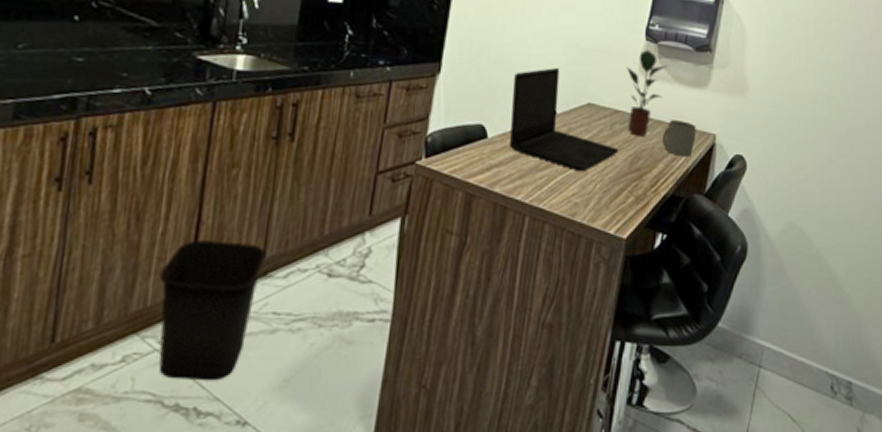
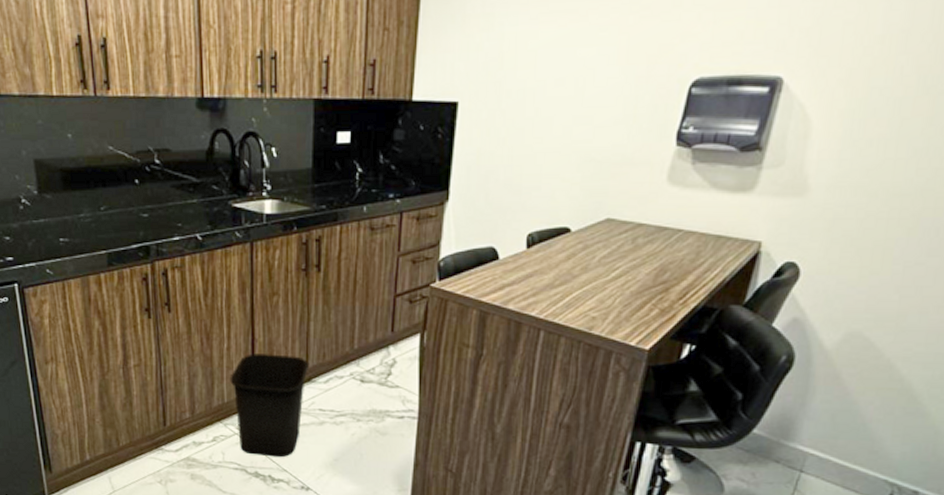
laptop: present [510,67,619,172] -> none [522,184,642,287]
potted plant: present [627,49,668,137] -> none [652,155,704,249]
mug: present [662,120,697,158] -> none [693,229,737,268]

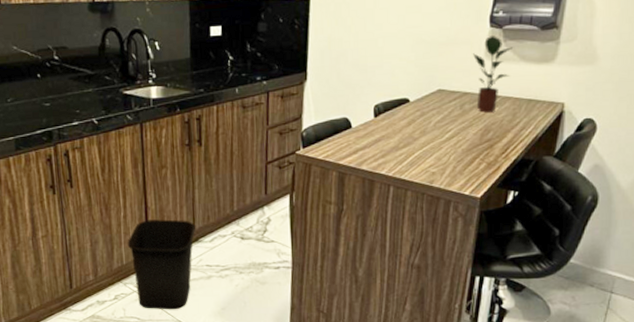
potted plant: none [652,155,704,249] -> present [473,34,514,112]

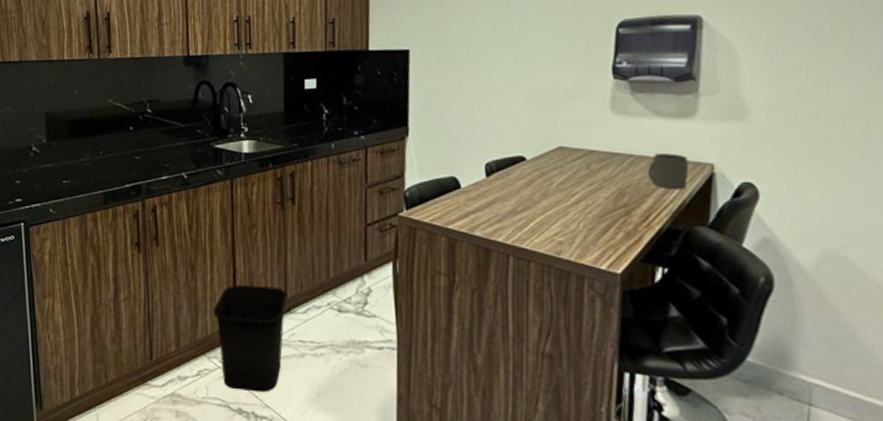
potted plant: present [473,34,514,112] -> none [596,87,644,173]
mug: none [511,94,544,126] -> present [648,153,689,190]

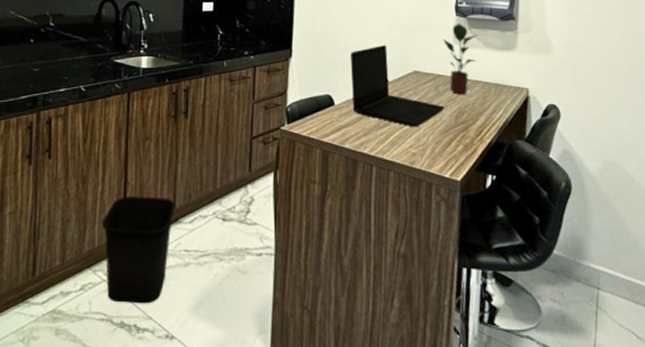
laptop: none [479,117,600,212] -> present [351,44,445,127]
potted plant: none [596,87,644,173] -> present [443,23,478,95]
mug: present [648,153,689,190] -> none [481,79,511,110]

